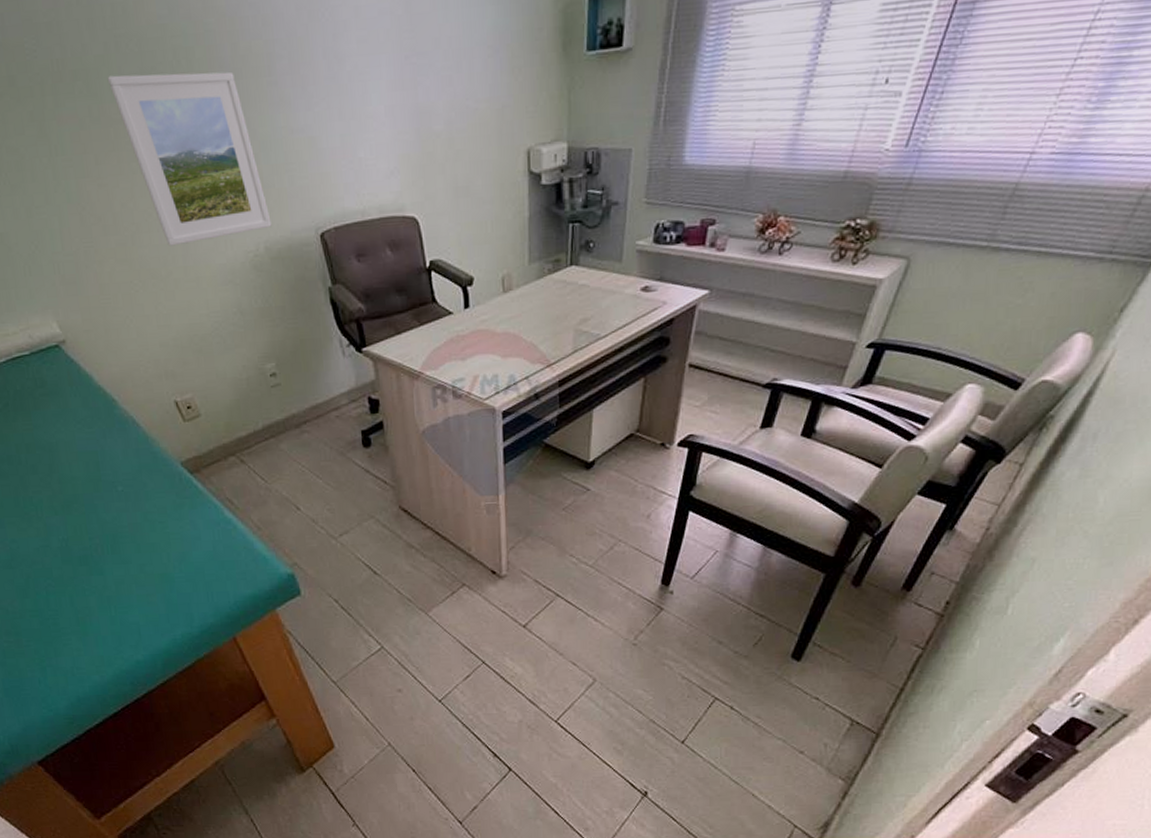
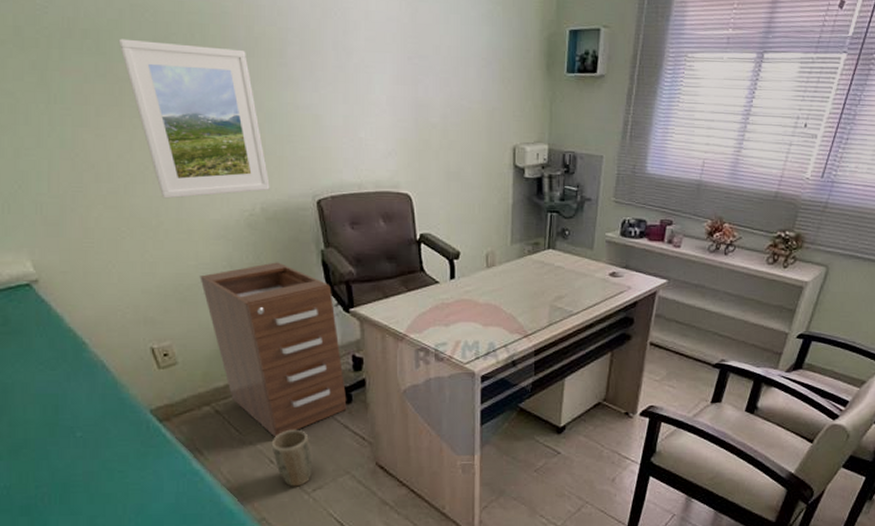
filing cabinet: none [212,304,367,484] -> present [200,262,347,437]
plant pot: none [296,476,337,533] -> present [271,430,311,487]

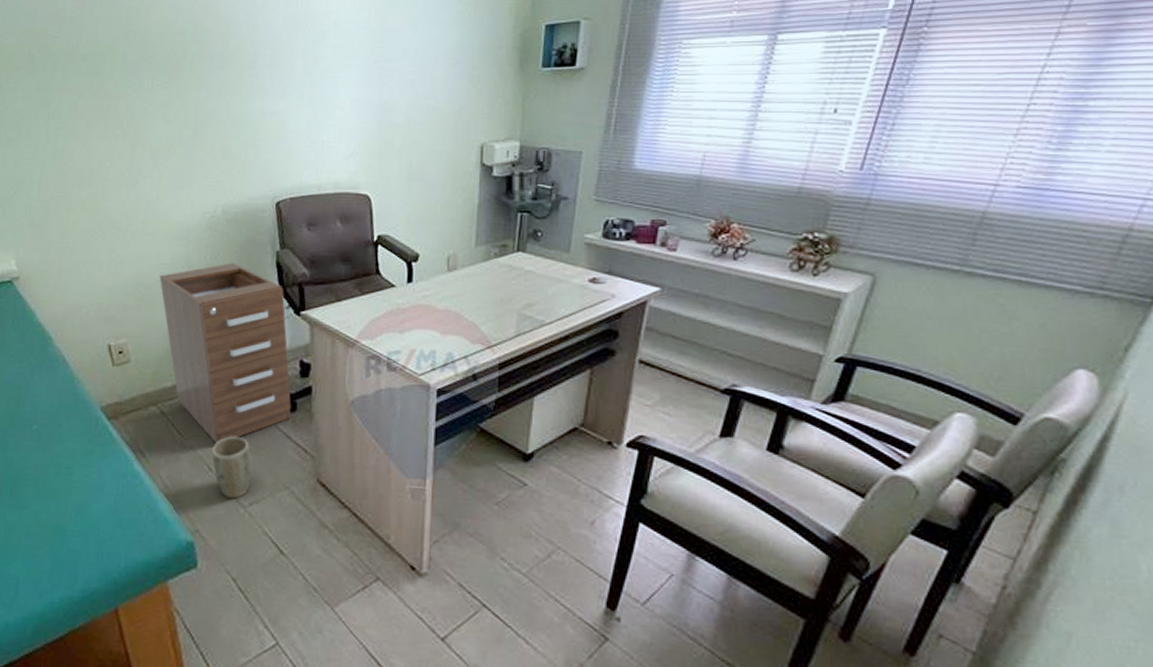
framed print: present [118,38,270,199] -> none [111,59,233,202]

